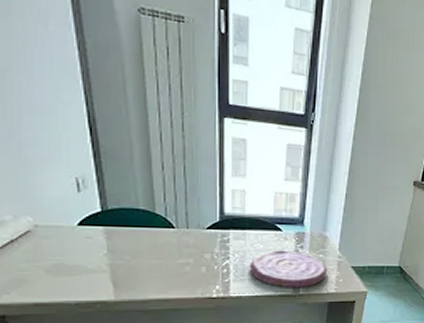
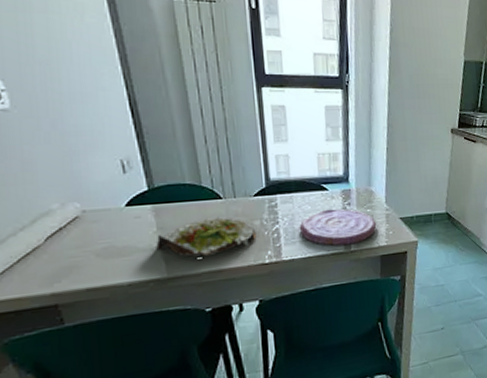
salad plate: none [105,245,206,284] -> present [156,216,257,257]

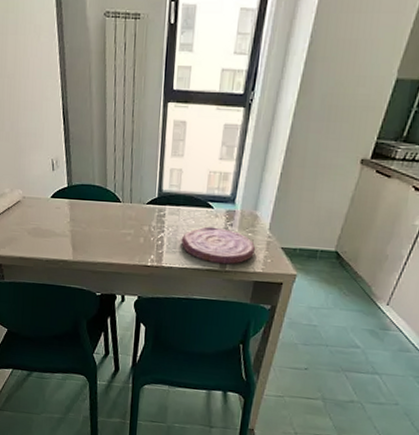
salad plate: present [156,216,257,257] -> none [68,217,144,250]

